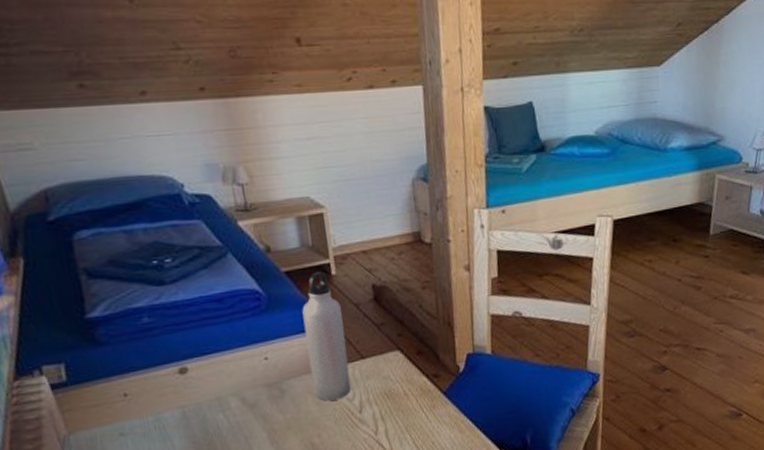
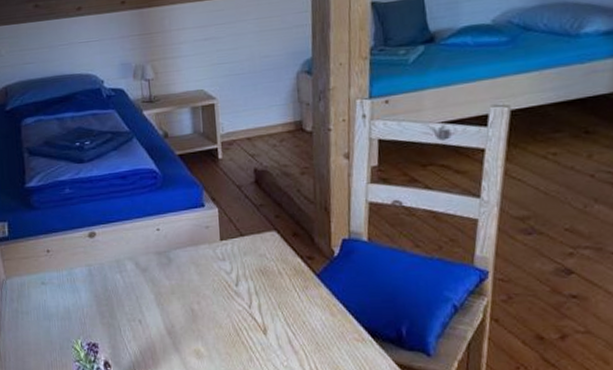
water bottle: present [302,271,352,401] -> none [191,155,230,272]

